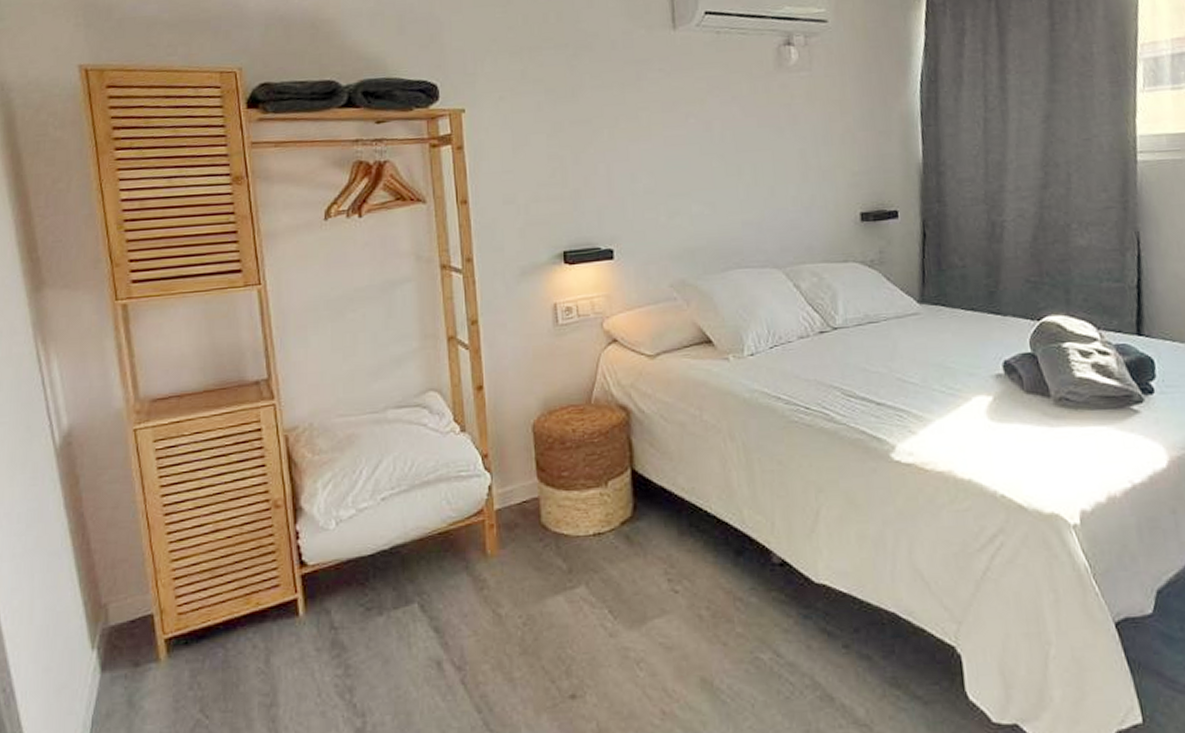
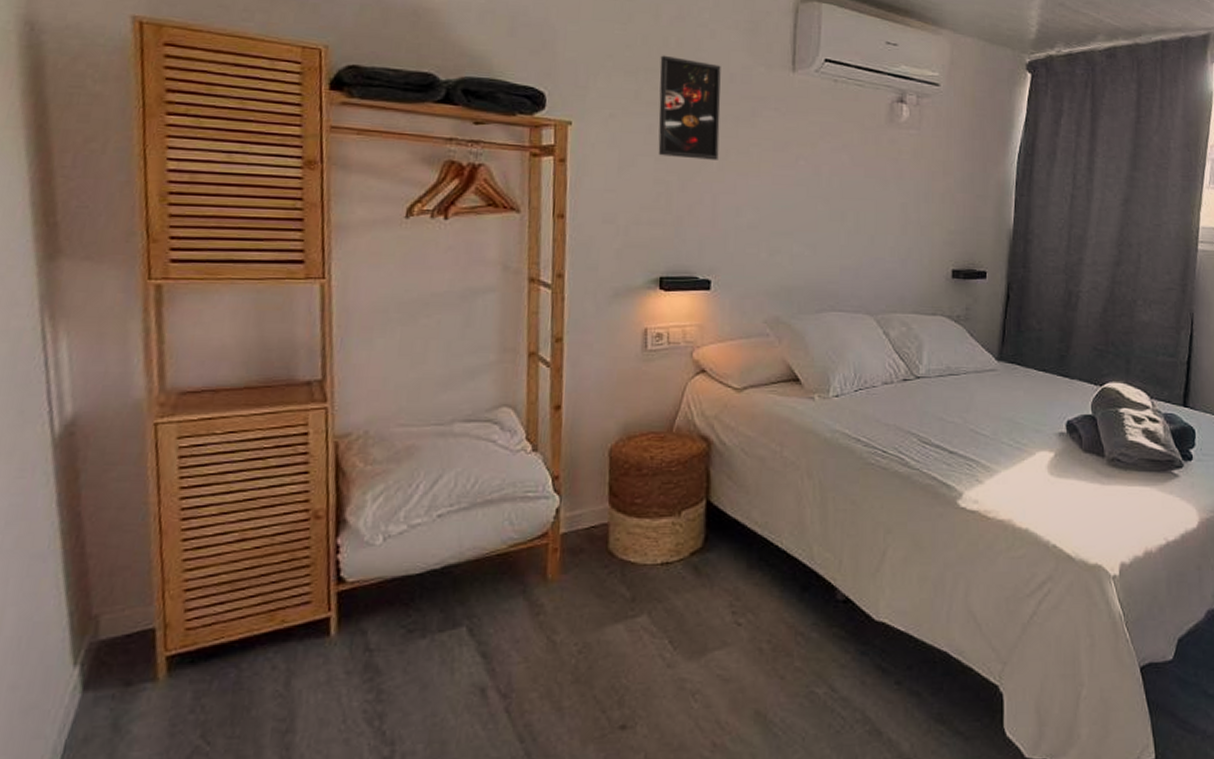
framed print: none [542,31,608,132] -> present [658,55,721,160]

